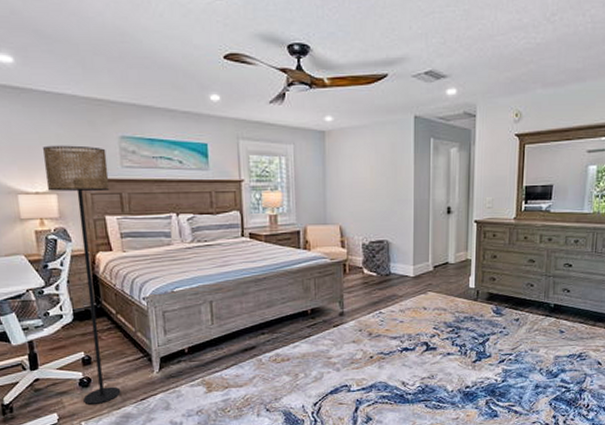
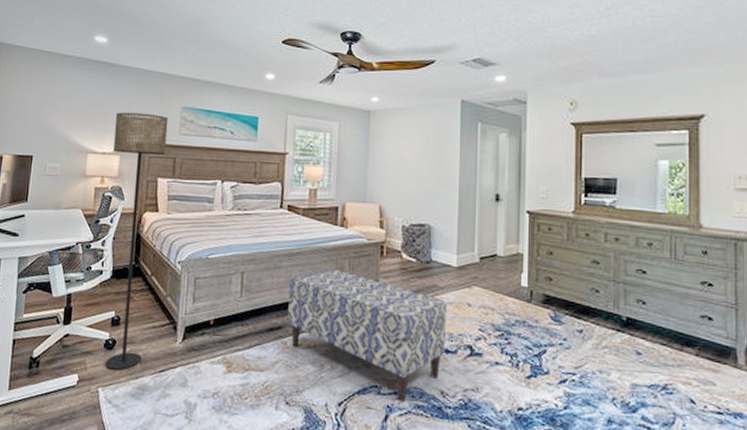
bench: none [259,289,406,395] -> present [287,269,448,402]

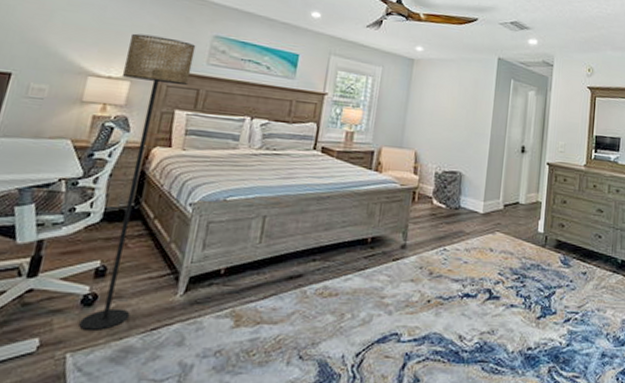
bench: present [287,269,448,402] -> none [309,213,471,348]

